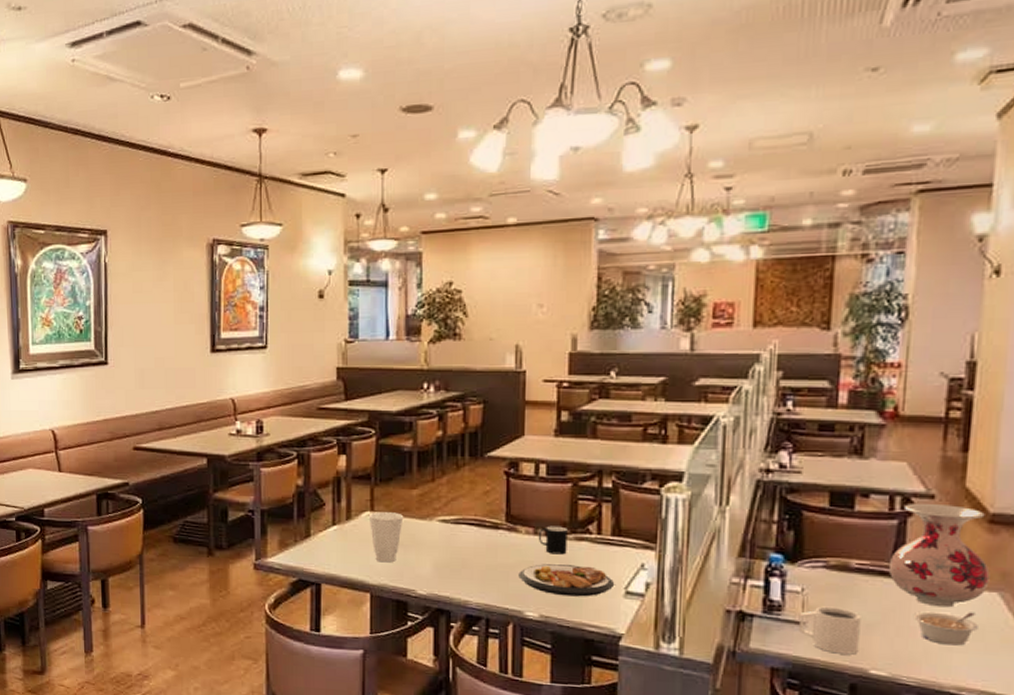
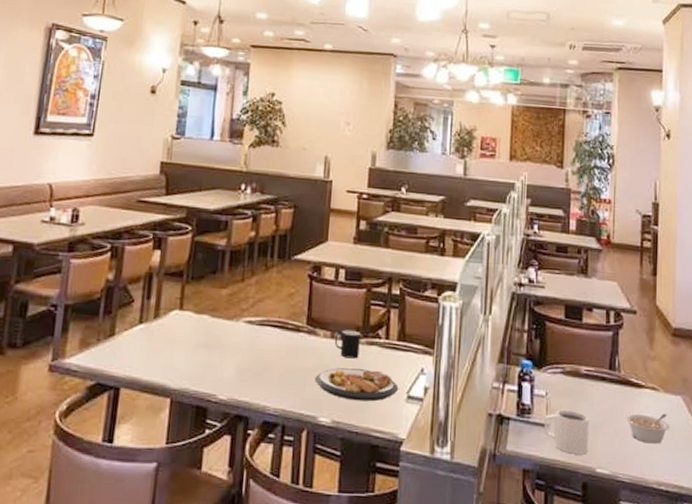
cup: present [368,512,404,563] -> none [177,311,212,365]
vase: present [888,503,990,608] -> none [607,317,675,410]

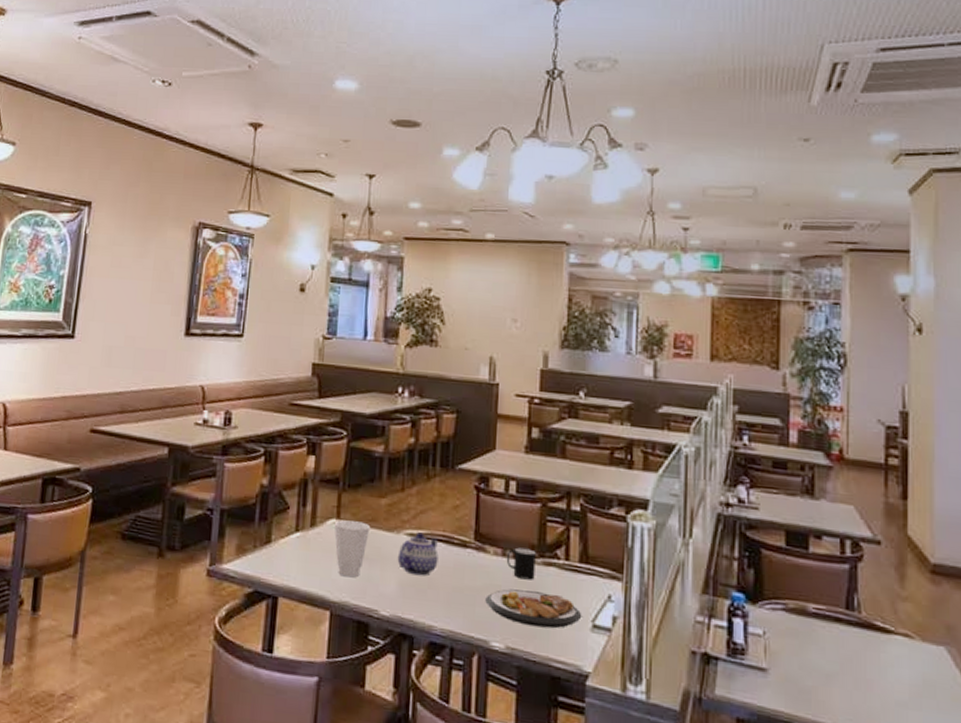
cup: none [177,311,212,365] -> present [334,520,371,578]
teapot: none [236,319,274,360] -> present [397,532,439,576]
mug: present [544,409,589,455] -> none [763,652,820,707]
legume: present [626,413,669,444] -> none [870,663,929,703]

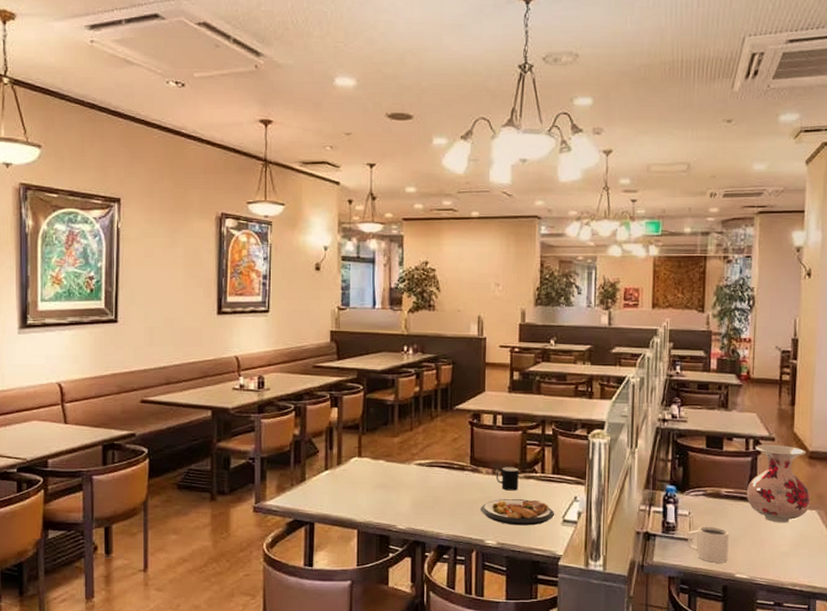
cup: present [334,520,371,578] -> none [356,457,387,502]
teapot: present [397,532,439,576] -> none [409,462,442,496]
mug: none [763,652,820,707] -> present [688,526,729,563]
vase: none [843,548,936,661] -> present [746,444,811,523]

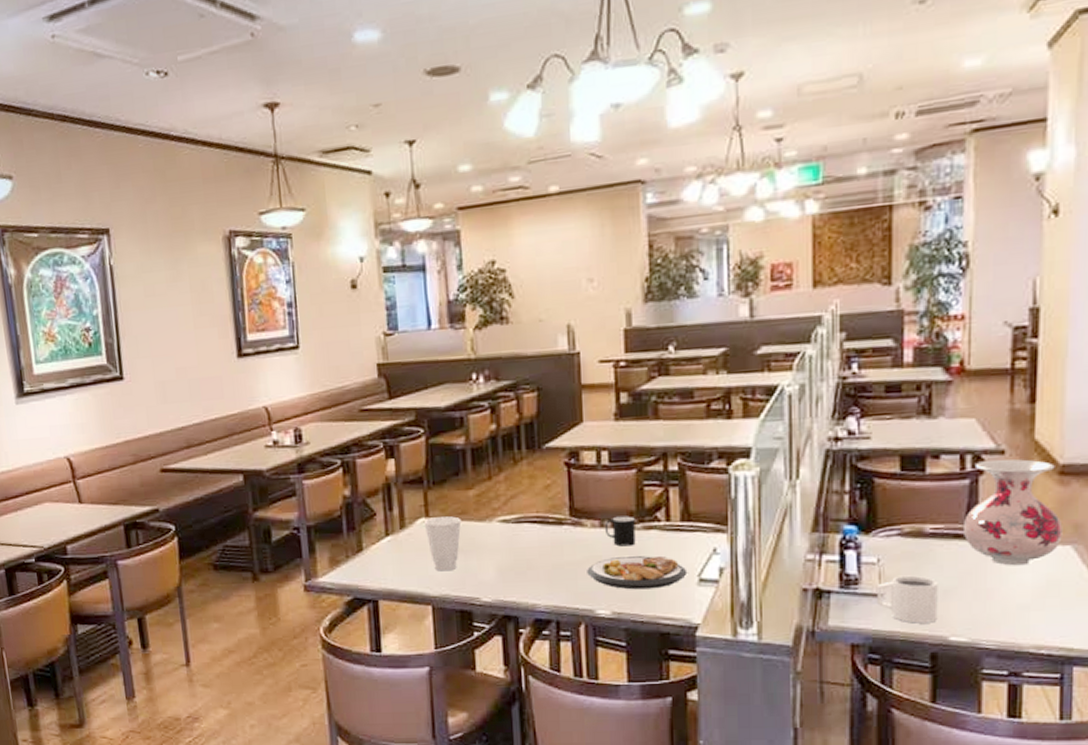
cup: none [356,457,387,502] -> present [423,516,462,572]

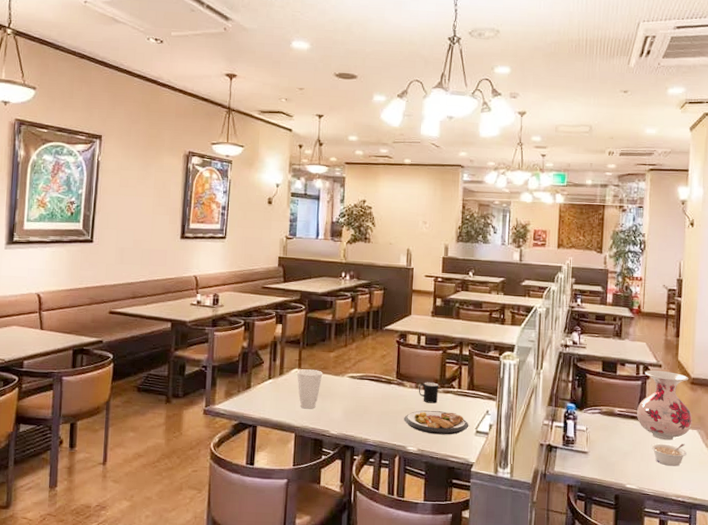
mug: present [877,575,938,624] -> none [585,440,621,474]
legume: none [991,568,1054,604] -> present [651,443,687,467]

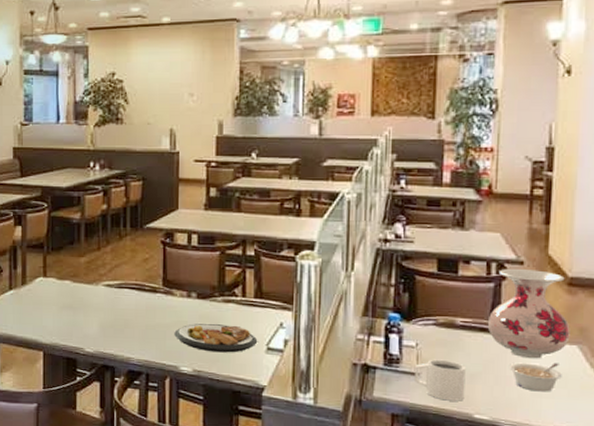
cup: present [296,369,323,409] -> none [41,277,73,324]
cup: present [418,382,438,404] -> none [191,289,216,315]
mug: none [585,440,621,474] -> present [415,359,466,401]

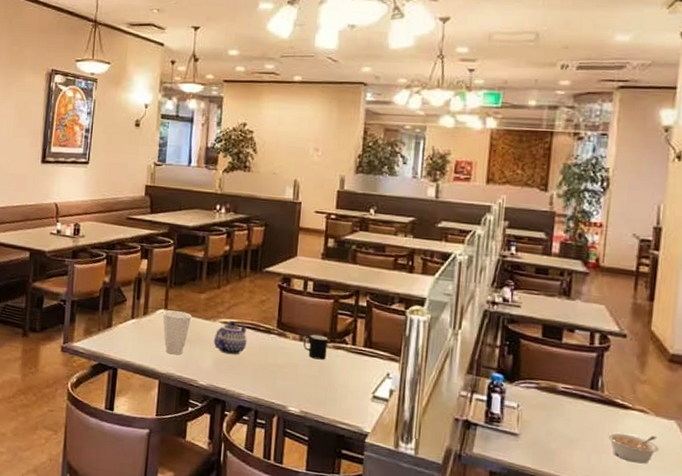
cup: none [41,277,73,324] -> present [162,310,192,355]
teapot: none [97,283,132,318] -> present [213,321,247,355]
plate: present [174,324,258,353] -> none [285,366,365,398]
cup: none [191,289,216,315] -> present [303,334,328,360]
mug: present [415,359,466,401] -> none [514,421,565,465]
vase: present [487,268,570,359] -> none [588,340,669,431]

